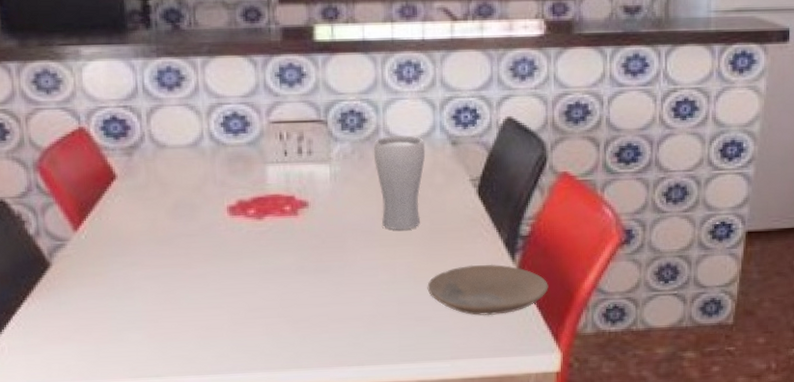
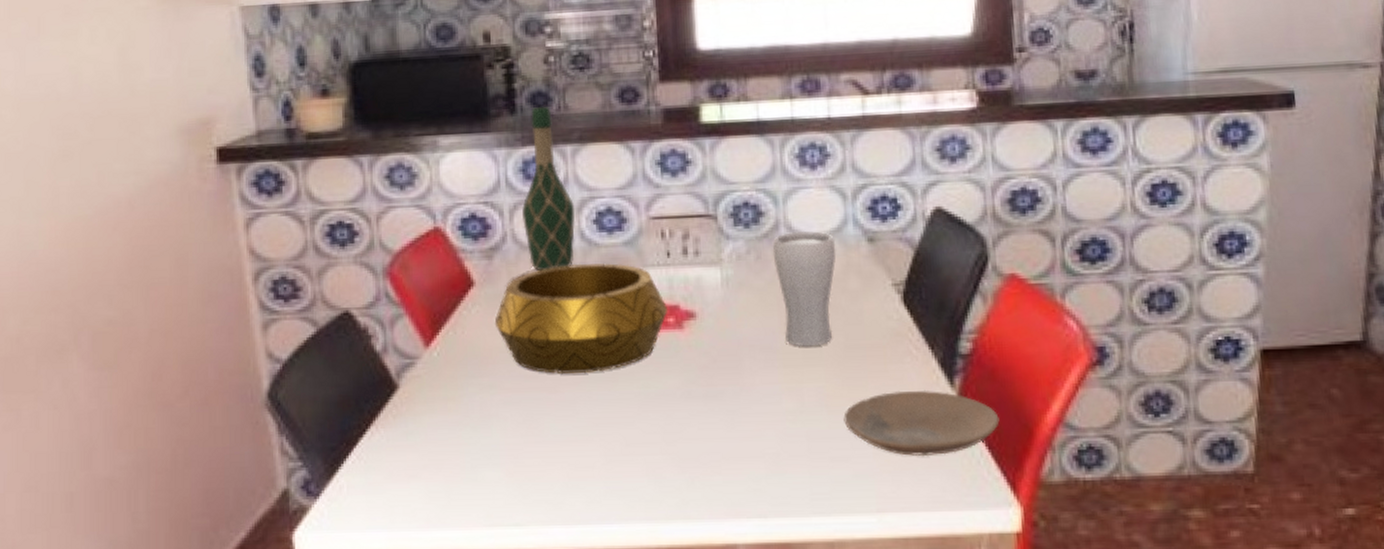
decorative bowl: none [135,160,286,254] -> present [494,263,669,375]
wine bottle: none [157,22,206,167] -> present [521,106,576,272]

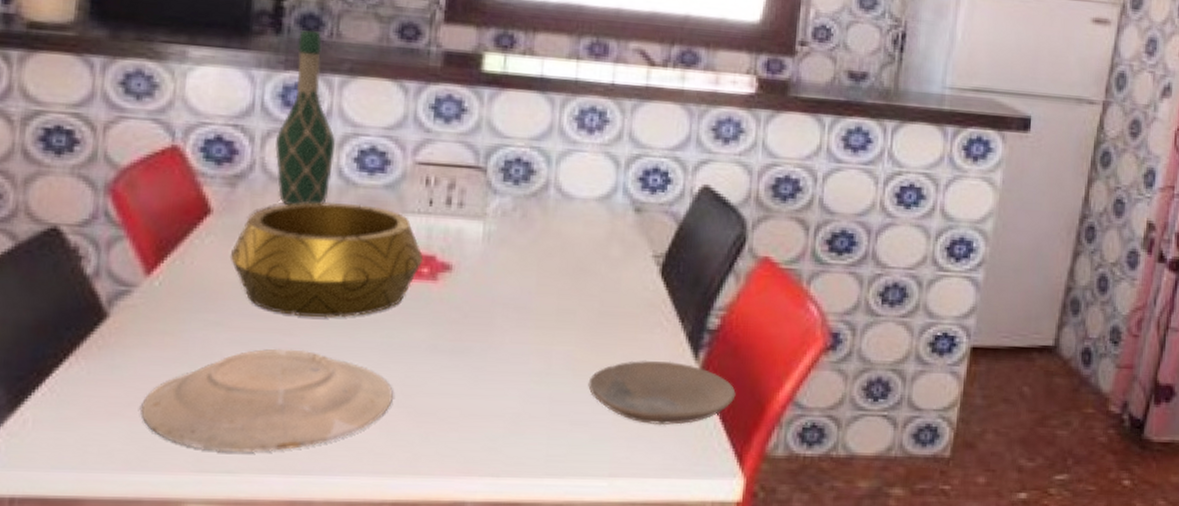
plate: none [435,405,657,507] -> present [141,348,394,453]
drinking glass: present [772,230,836,347] -> none [538,193,603,310]

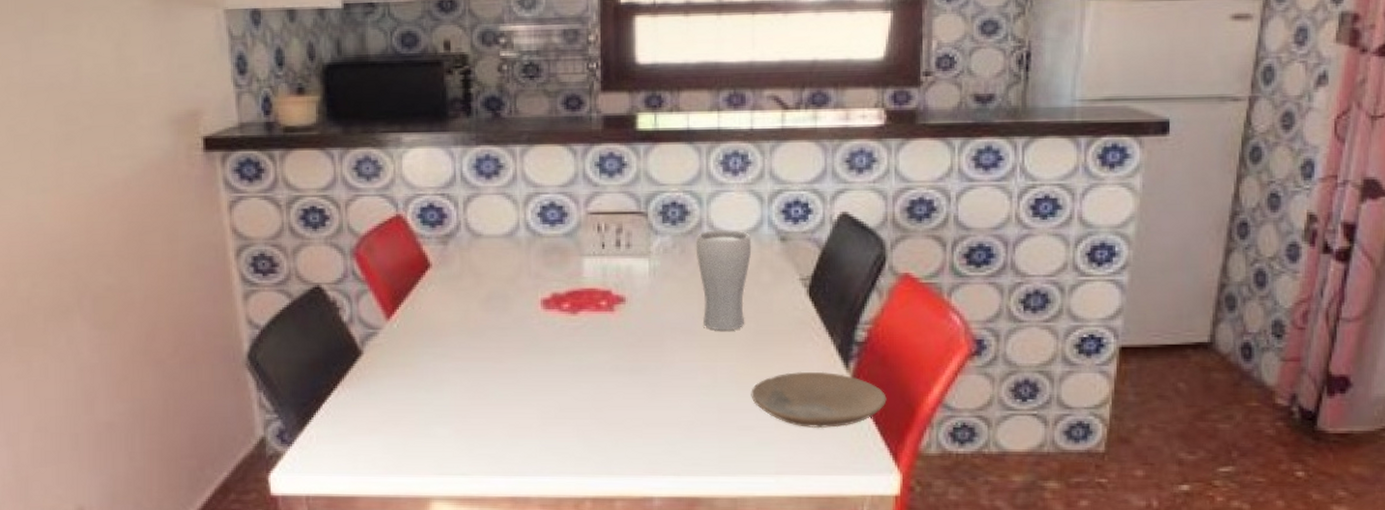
plate: present [141,348,394,453] -> none [393,374,587,459]
decorative bowl: present [229,202,424,318] -> none [448,251,602,347]
wine bottle: present [275,29,336,206] -> none [474,109,522,257]
drinking glass: none [538,193,603,310] -> present [695,229,752,331]

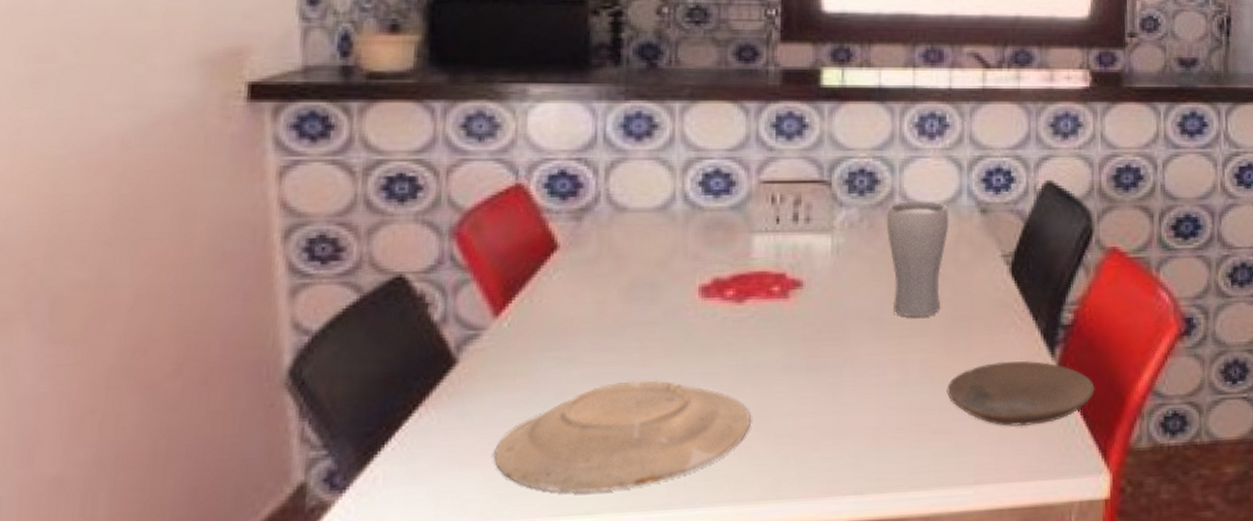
plate: none [393,374,587,459] -> present [494,380,752,494]

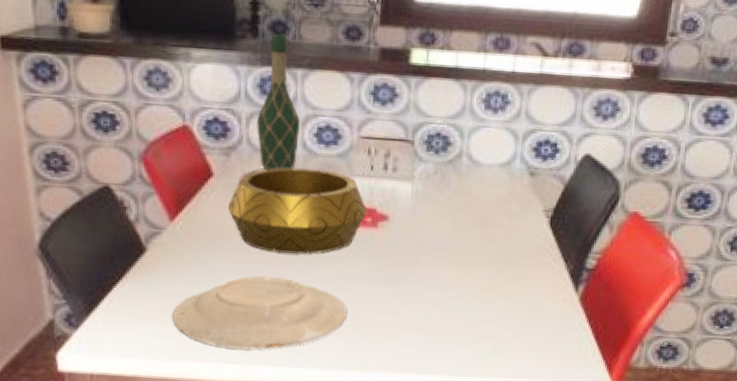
decorative bowl: none [578,227,774,347] -> present [227,167,368,255]
wine bottle: none [619,59,680,235] -> present [256,33,301,171]
drinking glass: present [886,200,949,318] -> none [454,161,505,252]
plate: present [947,360,1095,427] -> none [492,291,607,341]

